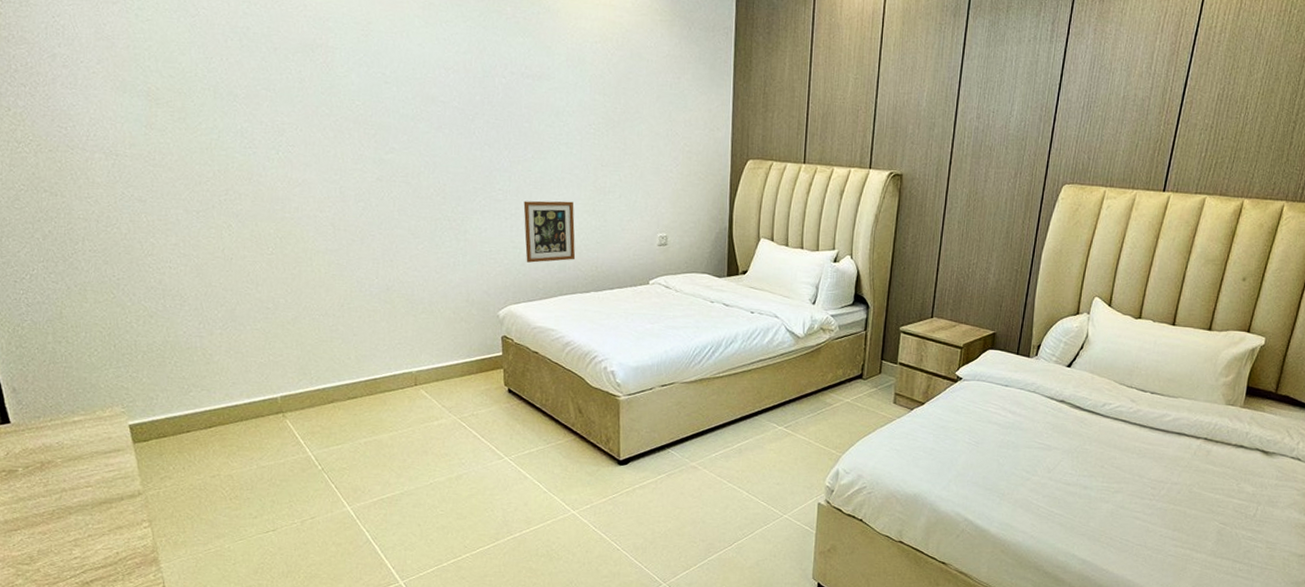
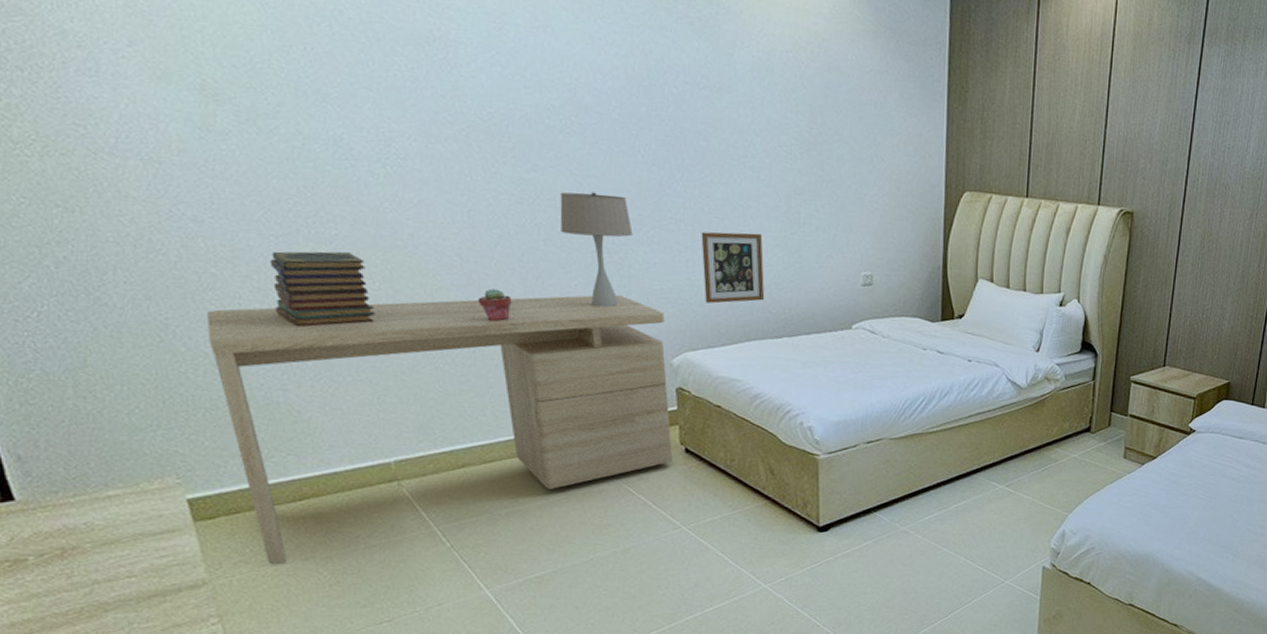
desk: none [147,256,498,481] -> present [208,294,673,565]
book stack: none [192,223,269,286] -> present [270,251,375,328]
potted succulent: none [346,252,373,280] -> present [477,288,512,321]
table lamp: none [411,169,468,267] -> present [560,192,633,308]

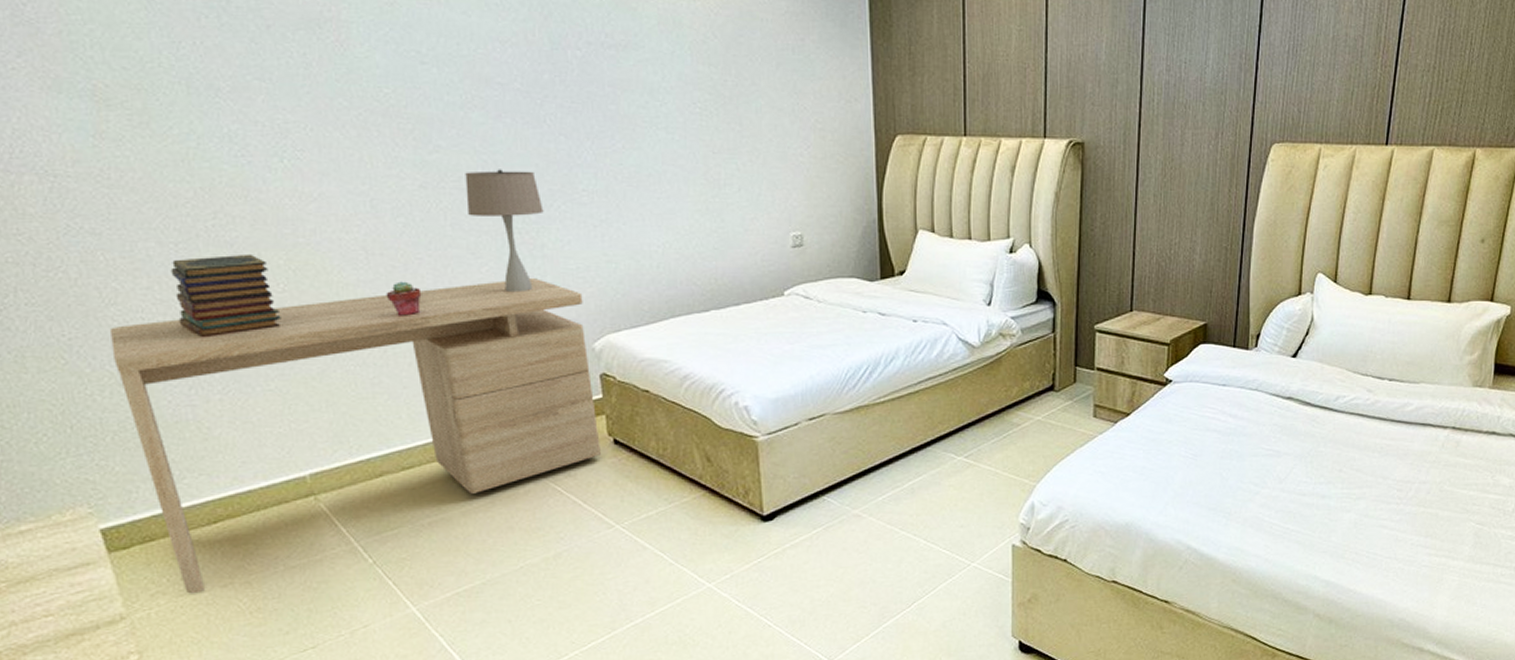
picture frame: present [701,232,765,304] -> none [616,199,688,279]

